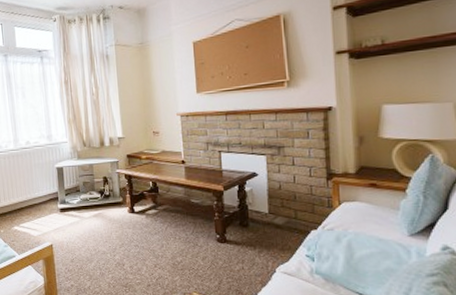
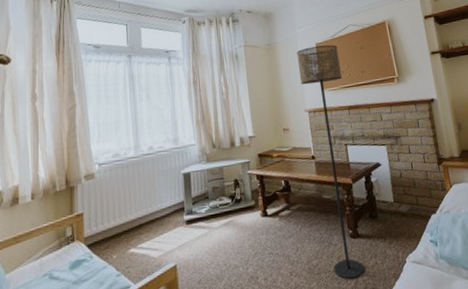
floor lamp: none [171,43,229,278] -> present [296,45,364,279]

